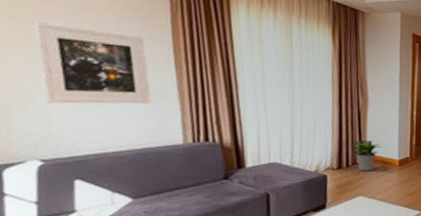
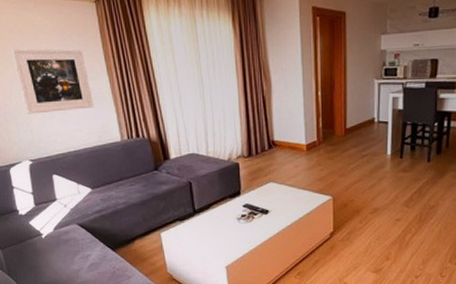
potted plant: present [350,140,381,172] -> none [258,127,288,158]

